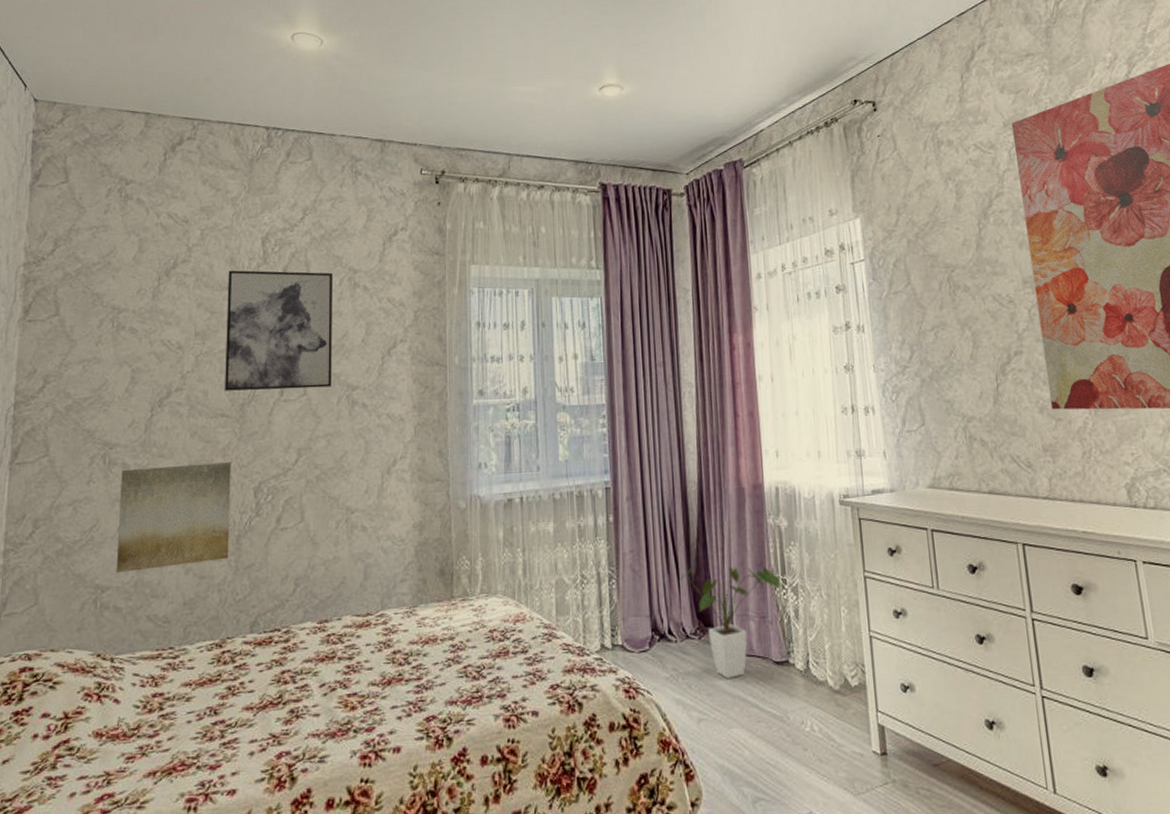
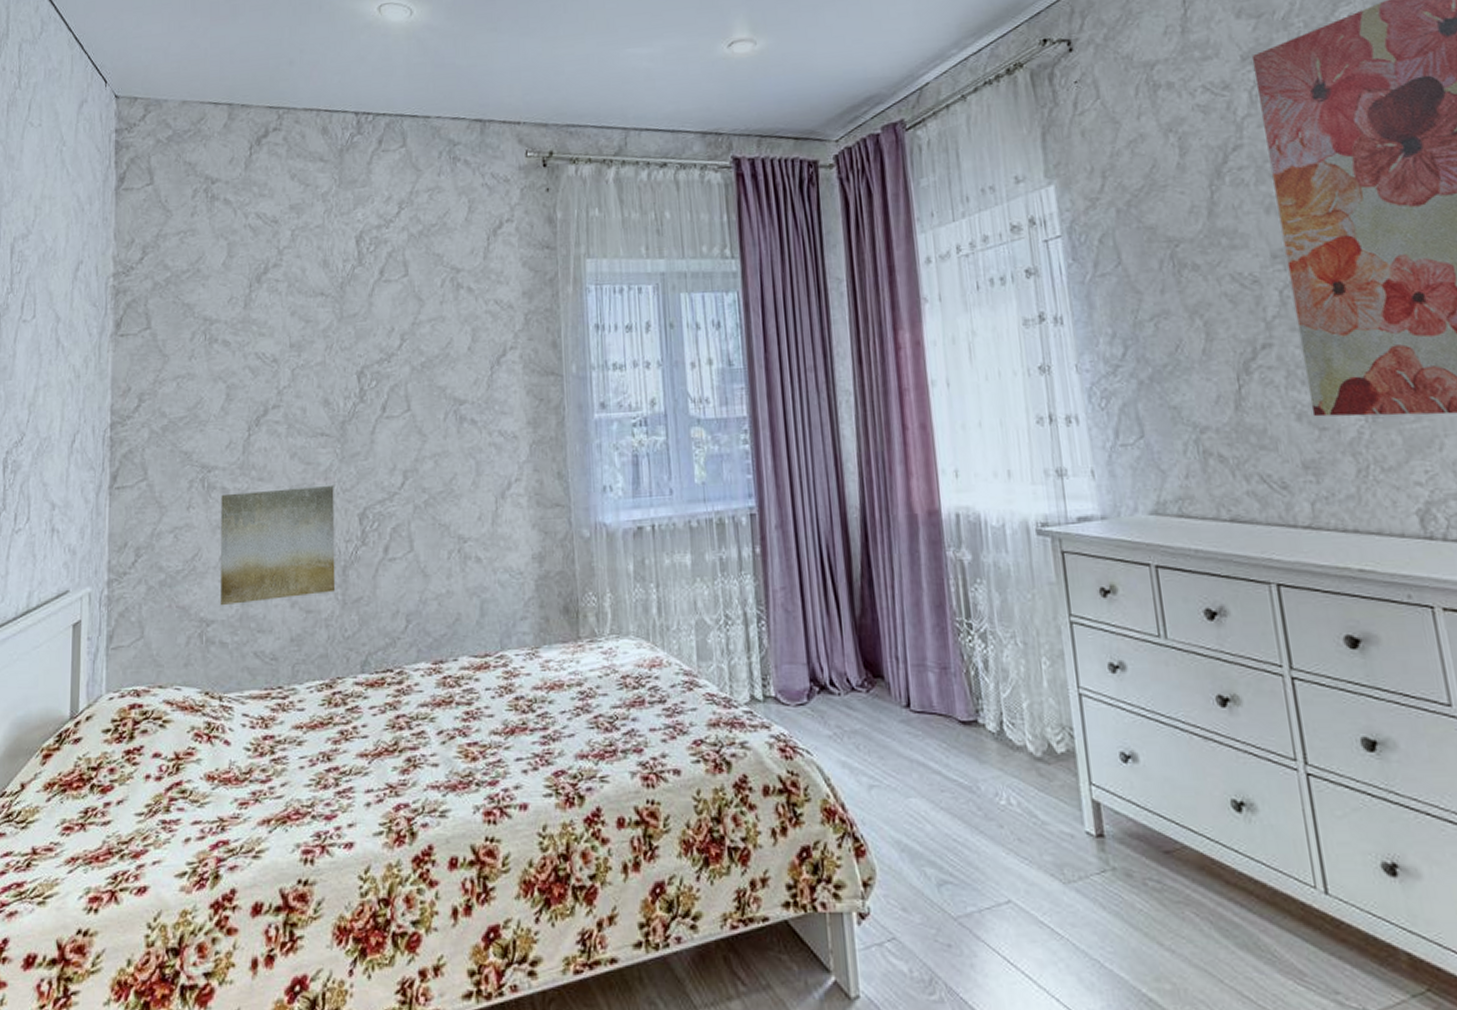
wall art: present [225,270,332,391] -> none [322,272,437,408]
house plant: present [678,567,780,679] -> none [840,608,965,739]

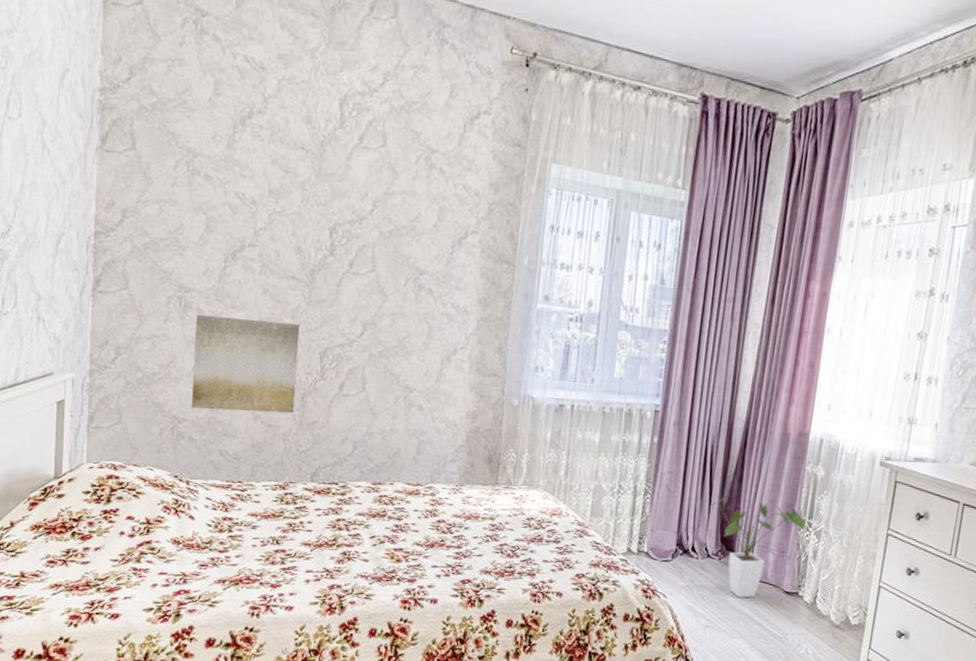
house plant: none [840,608,965,739] -> present [709,497,806,598]

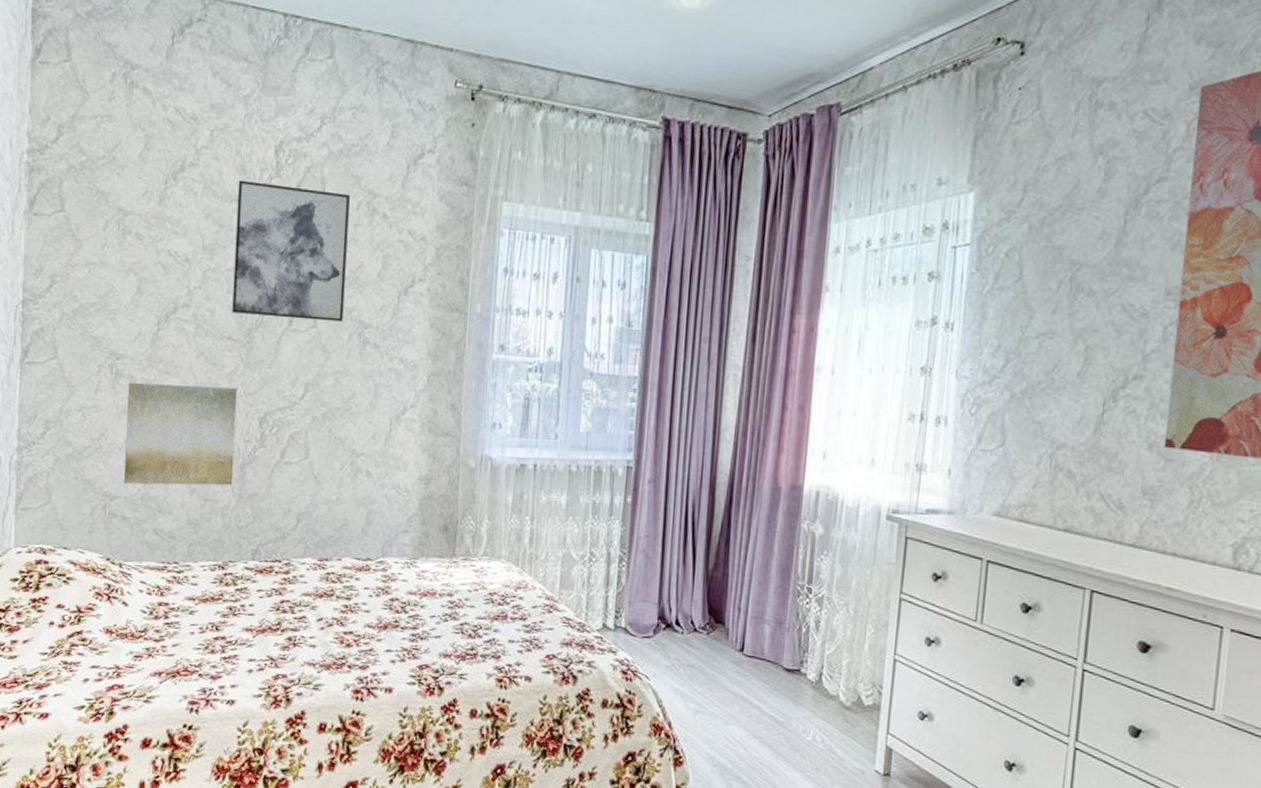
wall art: none [296,129,410,267] -> present [232,180,350,322]
house plant: present [709,497,806,598] -> none [693,562,805,678]

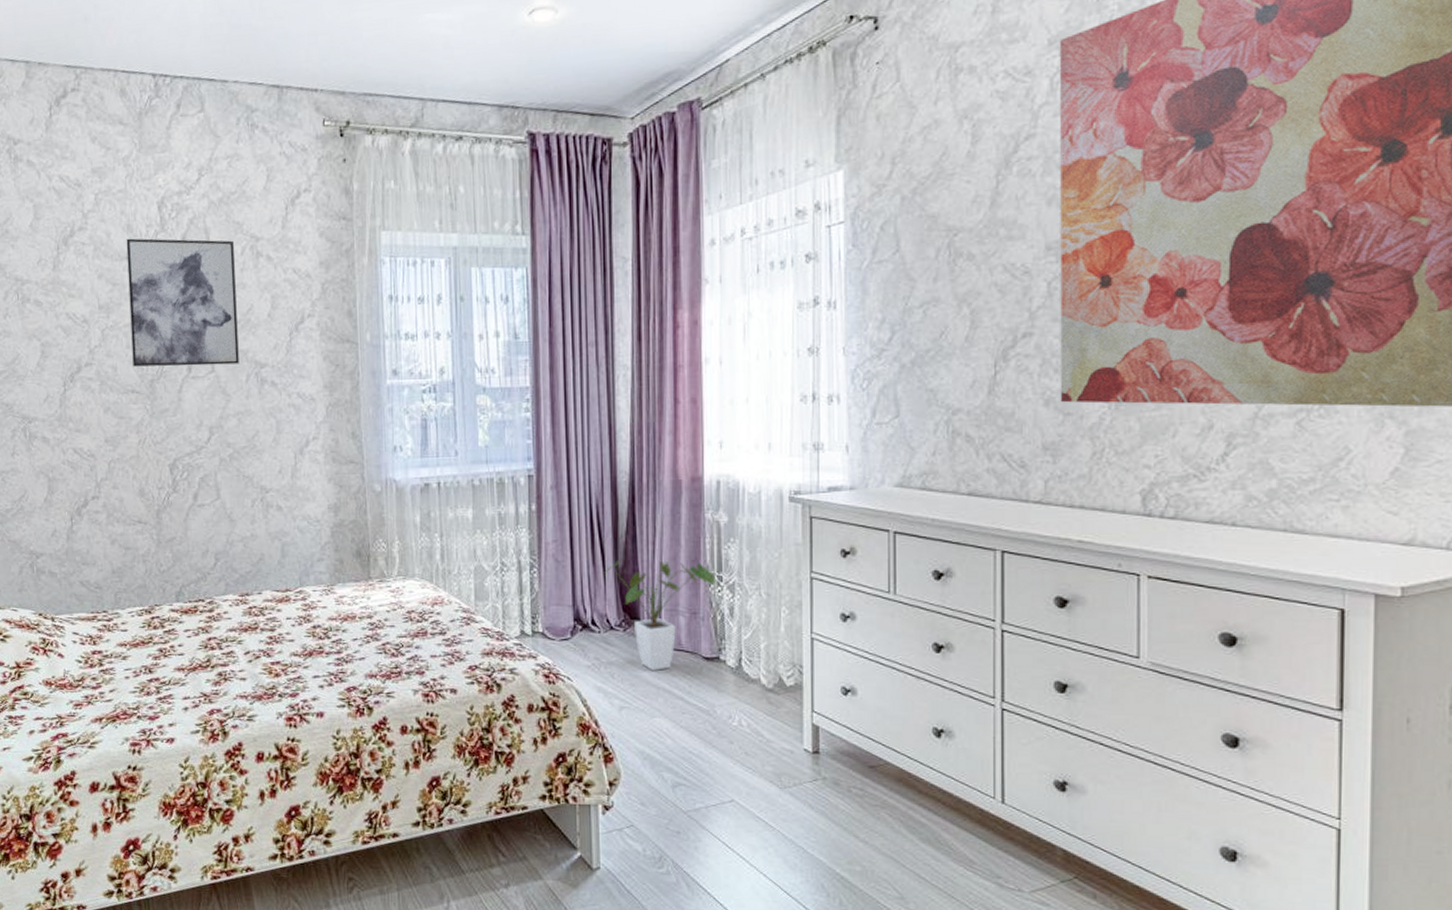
wall art: present [124,382,237,486] -> none [42,439,151,541]
house plant: none [693,562,805,678] -> present [604,560,715,671]

